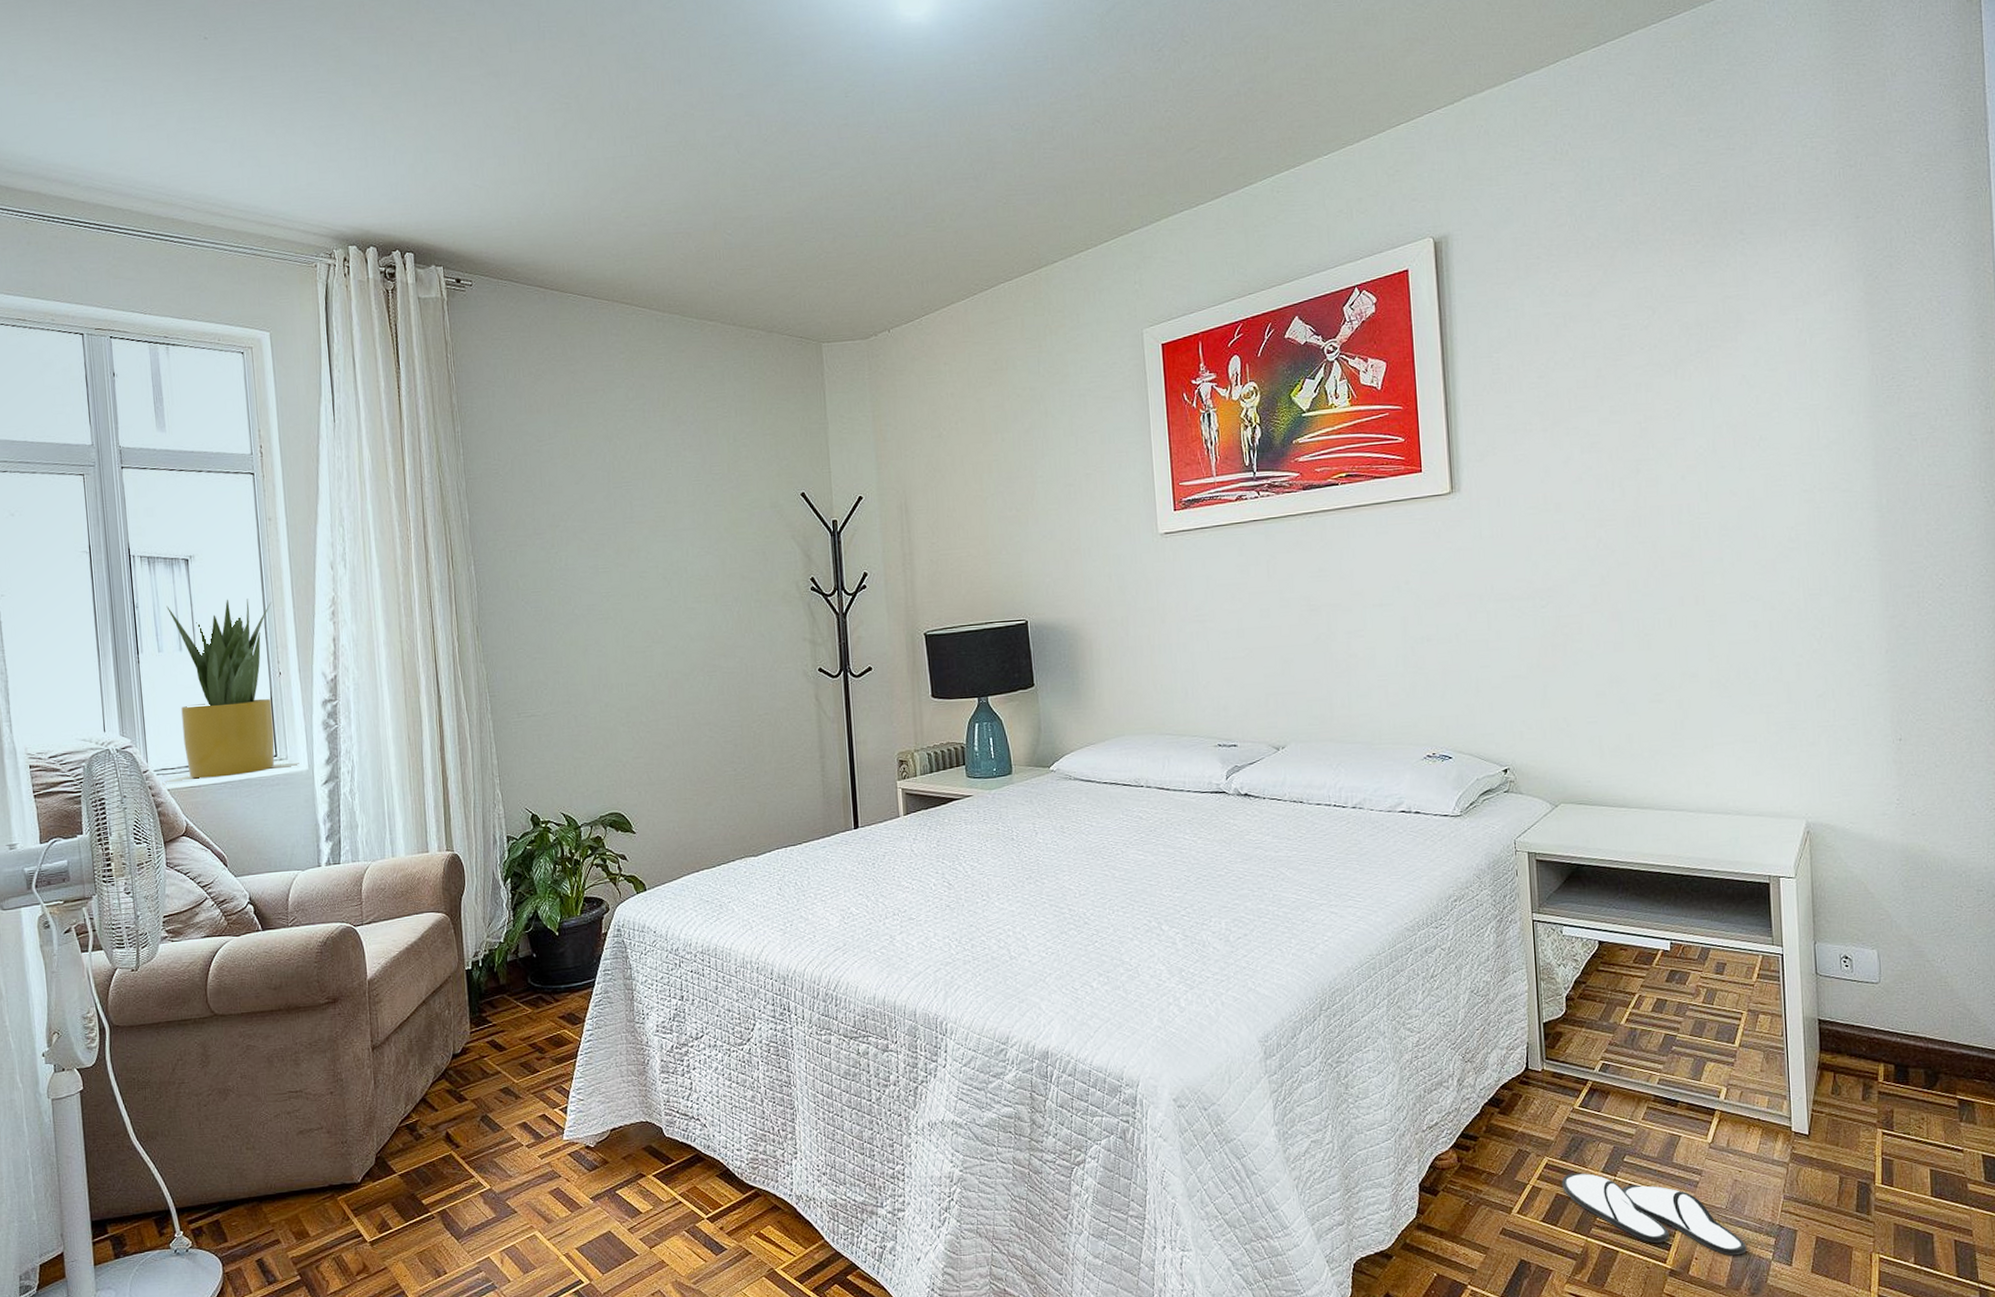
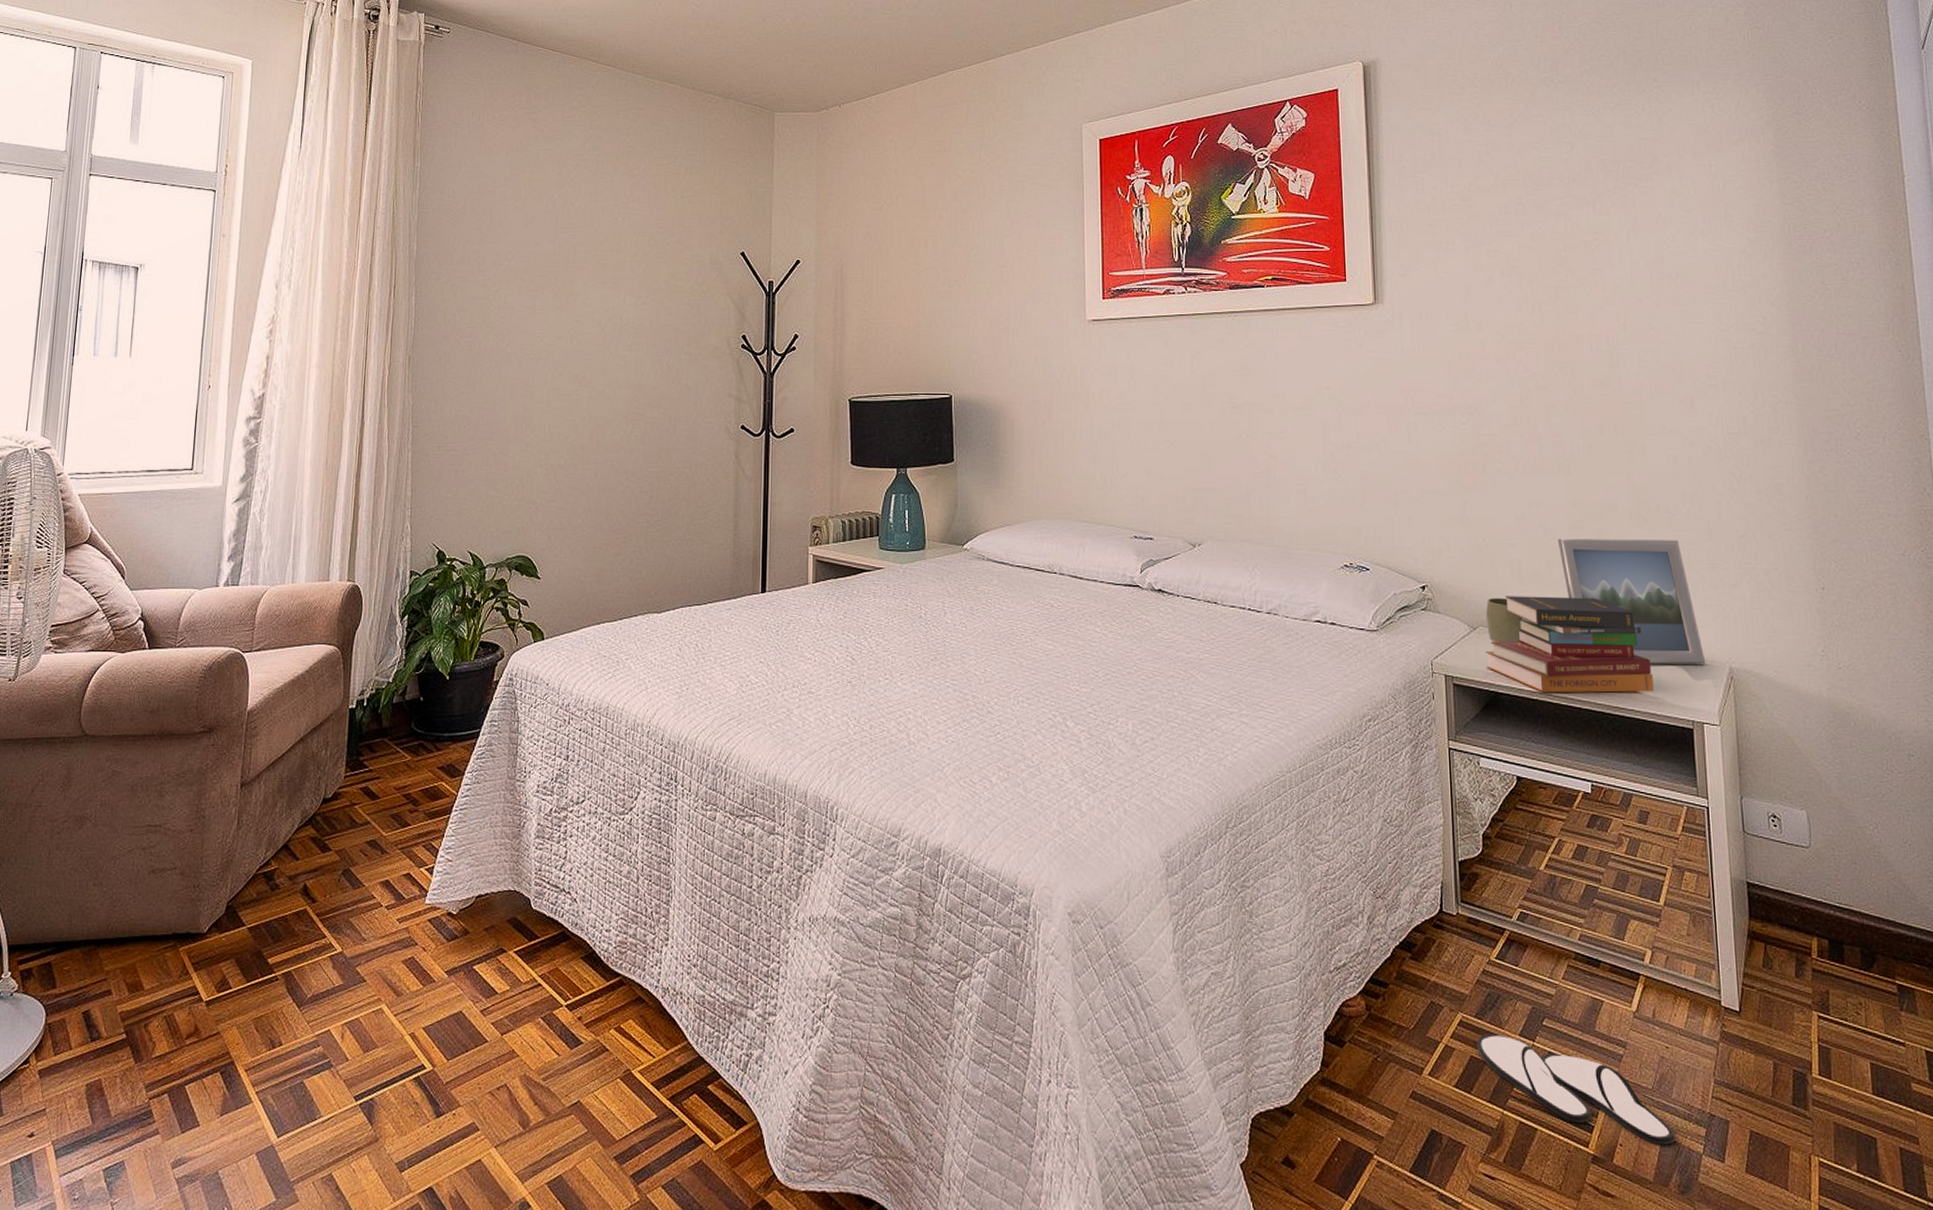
planter: present [166,598,275,779] -> none [102,309,212,486]
mug: none [1567,774,1603,817] -> present [1485,597,1522,643]
books: none [1568,767,1732,861] -> present [1486,596,1654,693]
picture frame: none [1637,704,1783,825] -> present [1557,538,1706,664]

